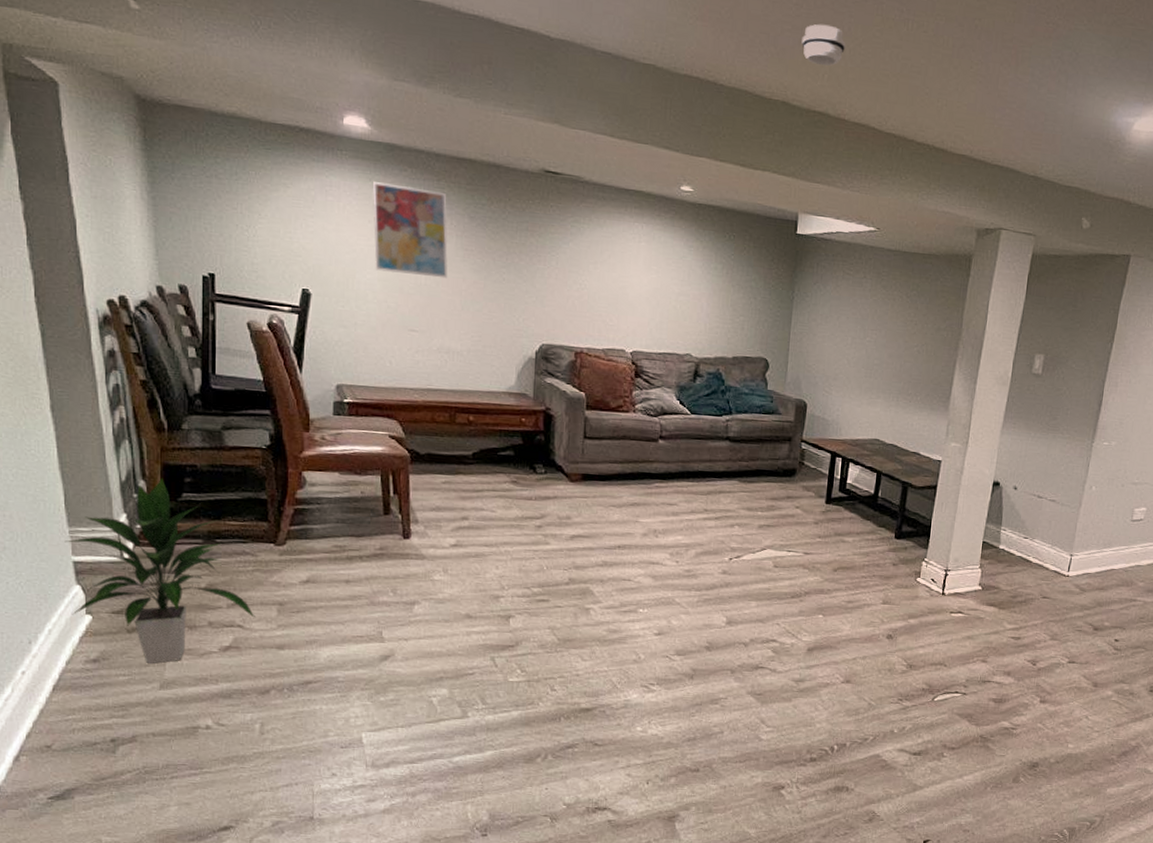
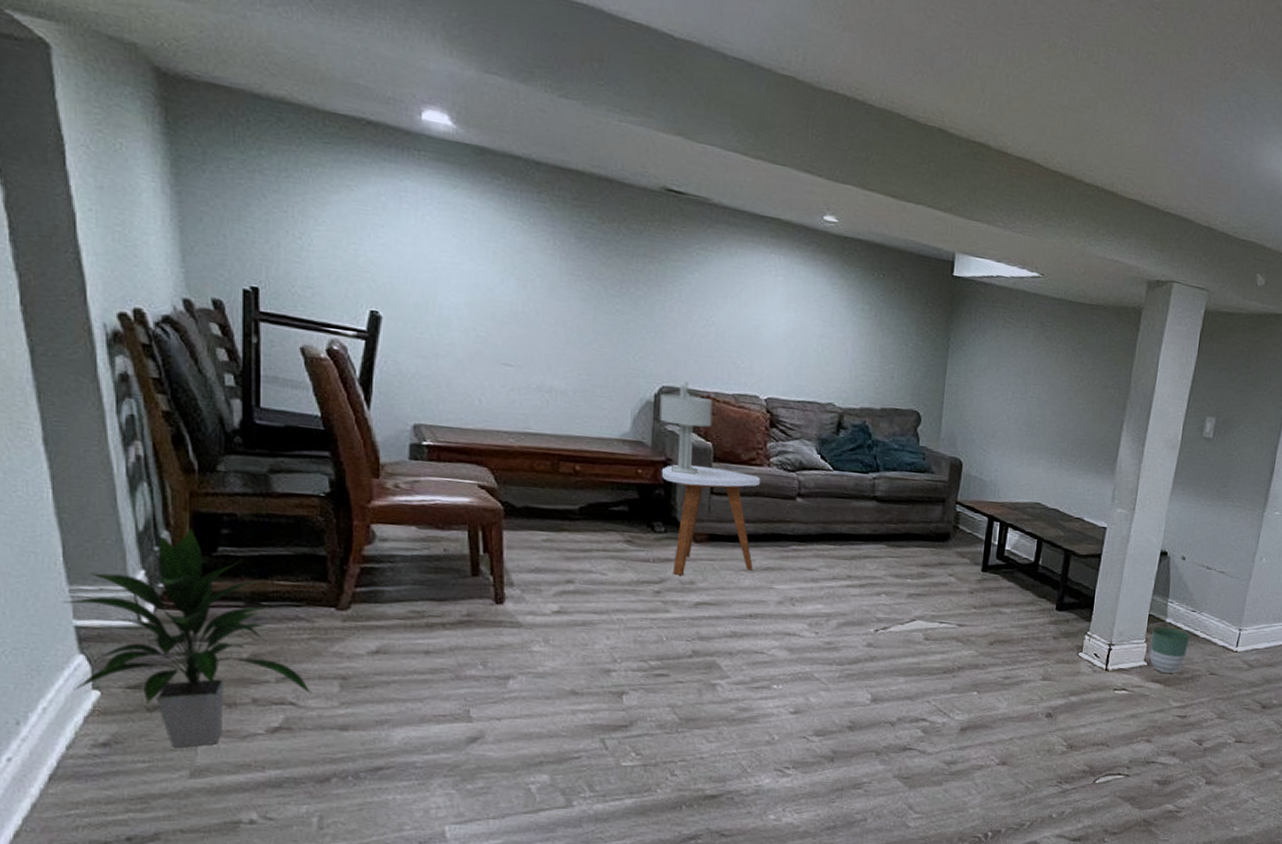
wall art: present [372,180,448,279] -> none [457,188,550,307]
table lamp: none [540,339,586,422] -> present [659,381,713,475]
side table: none [541,412,628,511] -> present [661,464,761,575]
smoke detector: present [802,24,846,66] -> none [961,45,1010,93]
planter: none [984,553,1023,598] -> present [1149,626,1191,674]

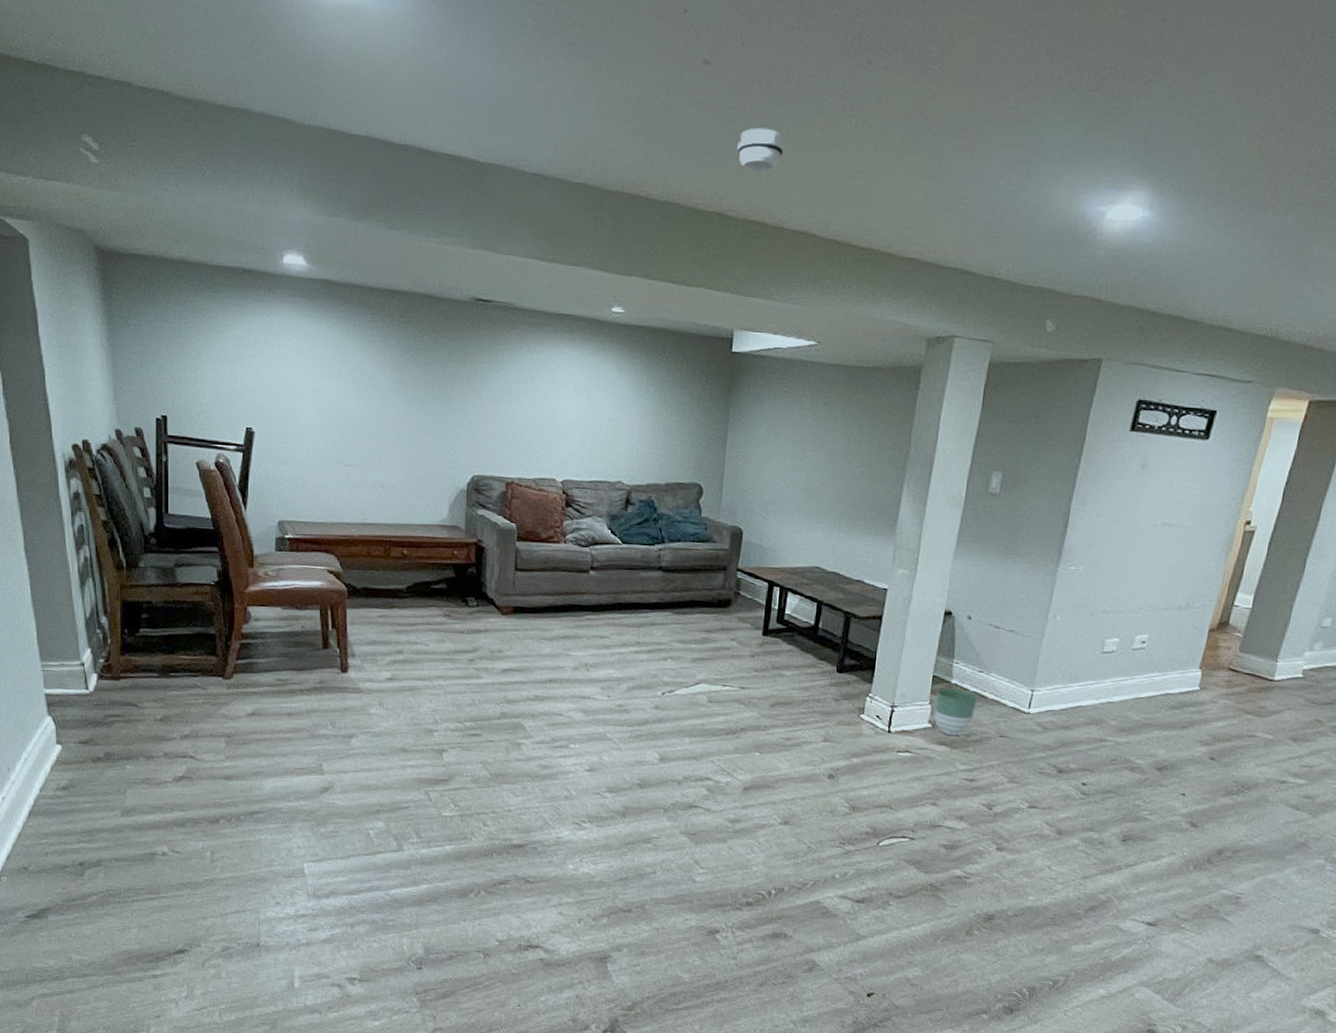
indoor plant: present [63,529,312,748] -> none [37,614,206,792]
table lamp: present [659,381,713,475] -> none [471,470,517,554]
side table: present [661,464,761,575] -> none [473,544,559,645]
smoke detector: none [961,45,1010,93] -> present [737,127,785,172]

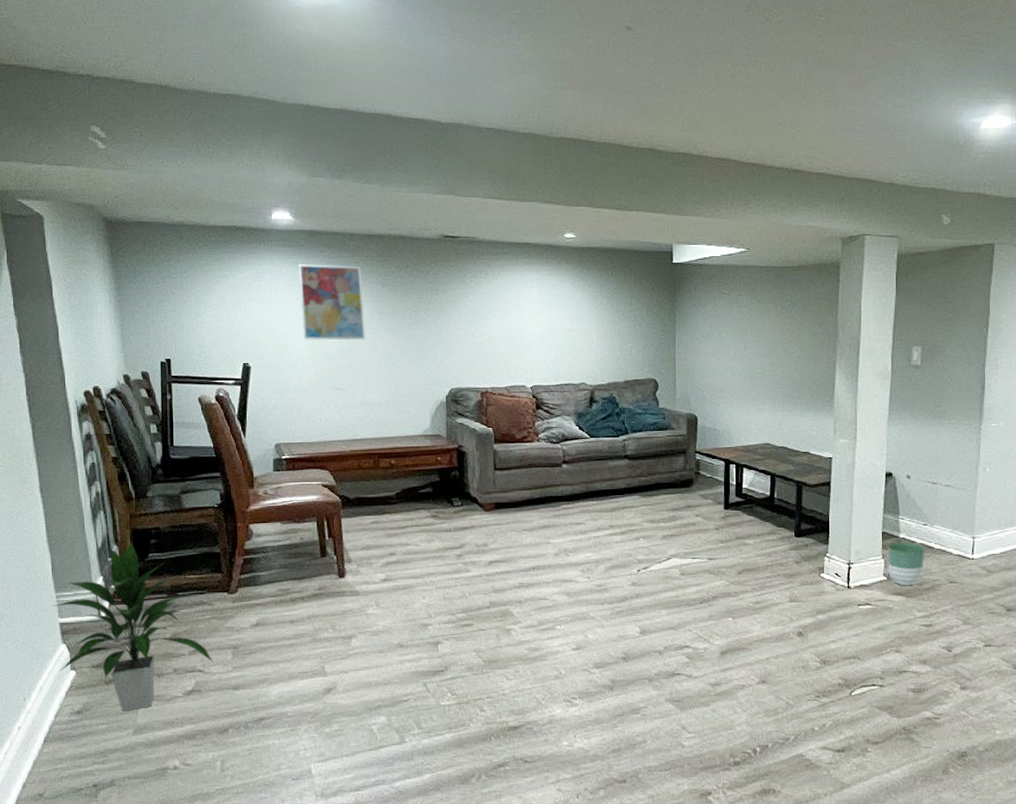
indoor plant: none [37,614,206,792] -> present [52,542,213,711]
wall art: none [310,317,382,412] -> present [298,263,365,340]
smoke detector: present [737,127,785,172] -> none [661,77,702,113]

